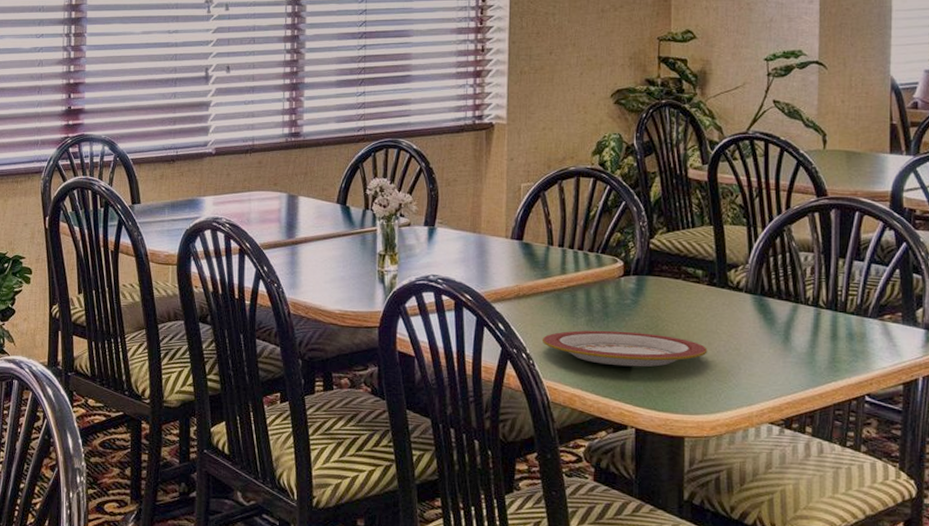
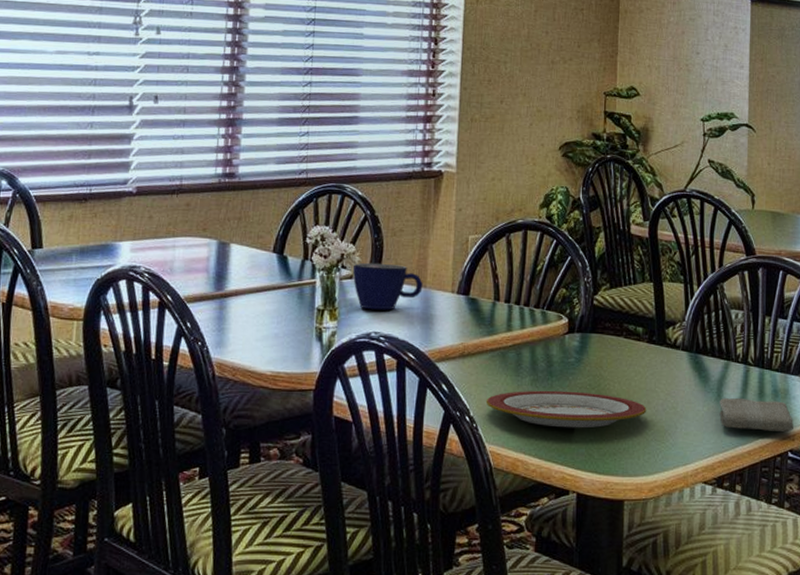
cup: none [410,211,477,255] -> present [352,262,423,311]
washcloth: none [787,340,871,375] -> present [719,397,793,432]

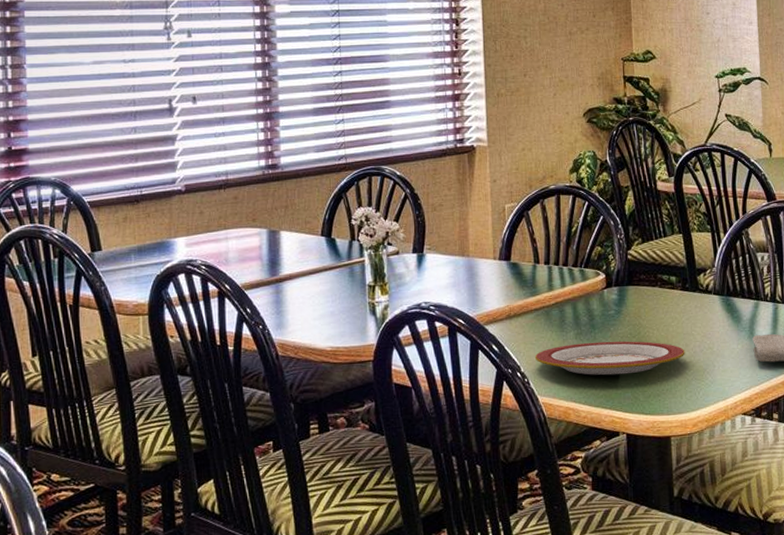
cup: present [352,262,423,311] -> none [398,237,466,282]

